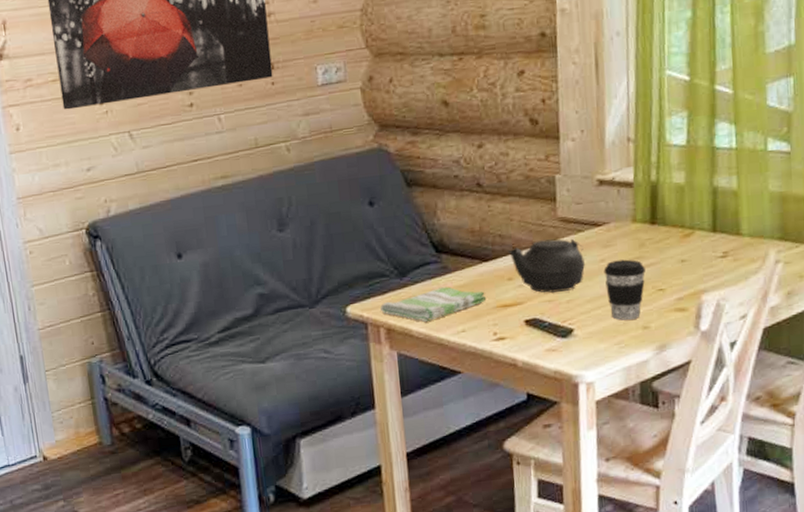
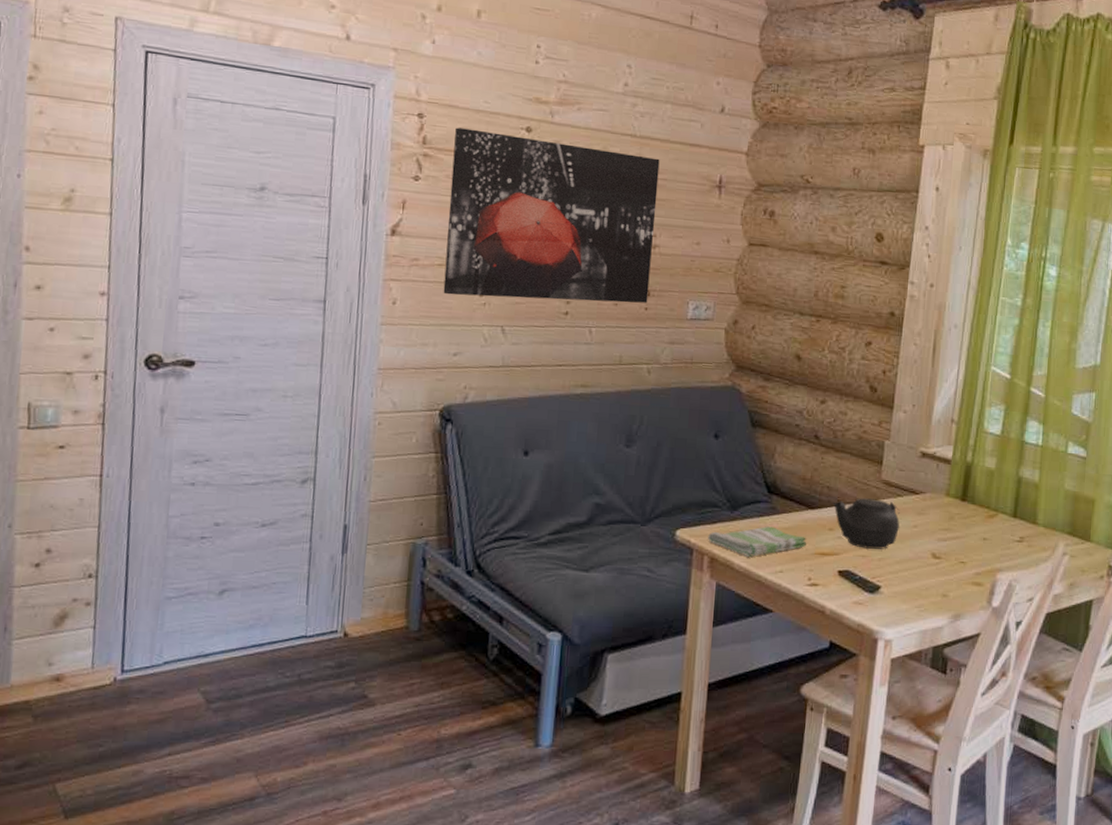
coffee cup: present [603,259,645,321] -> none [915,528,951,586]

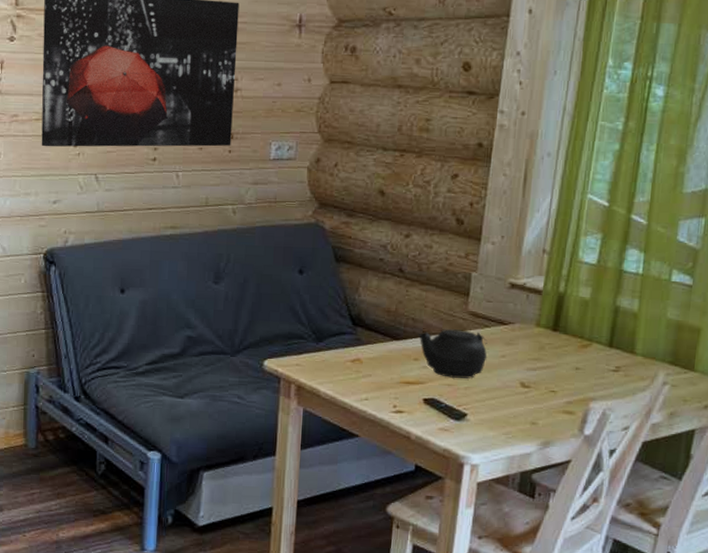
dish towel: present [708,526,807,557] -> none [295,357,392,385]

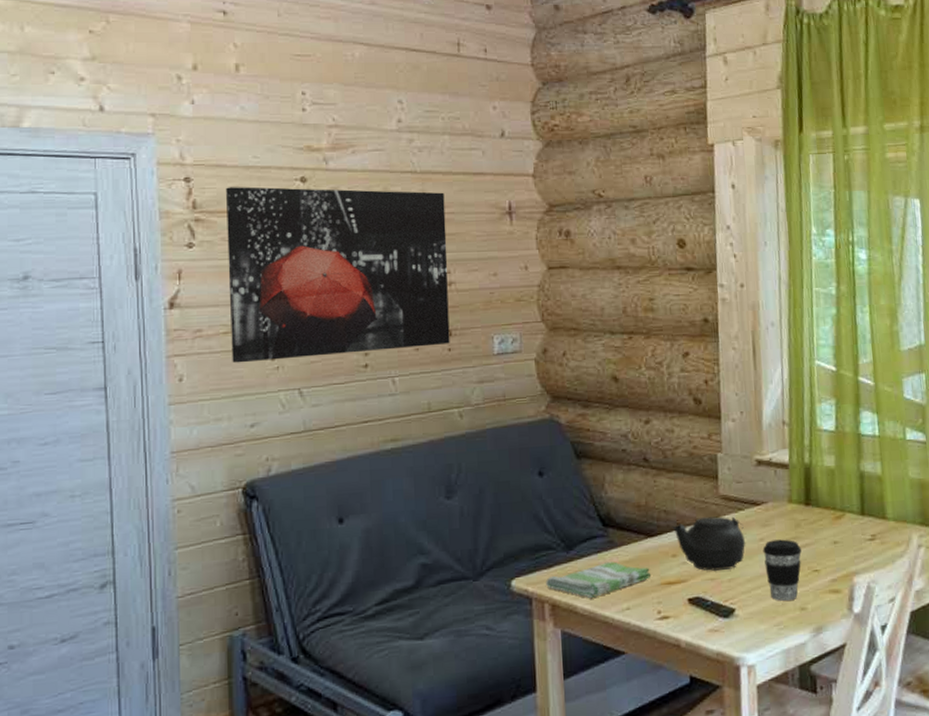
dish towel: none [295,357,392,385] -> present [546,561,651,598]
coffee cup: none [502,358,542,414] -> present [762,539,801,601]

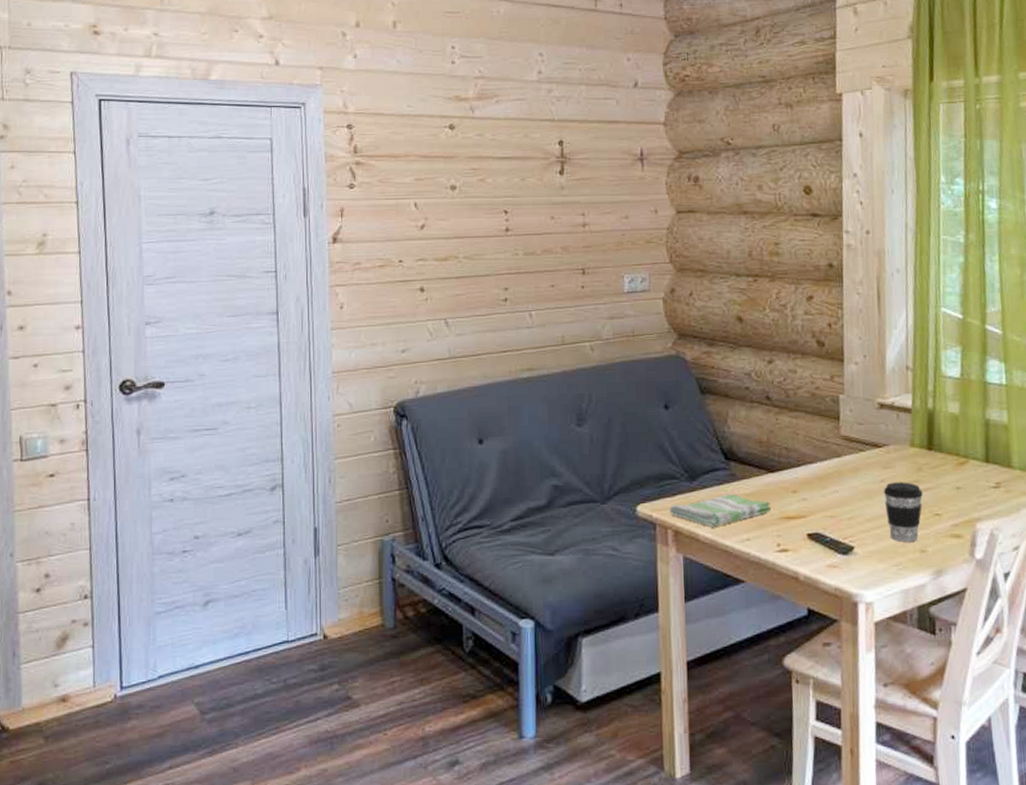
wall art: present [226,187,450,363] -> none [383,133,583,294]
teapot: present [672,516,746,572] -> none [793,456,867,510]

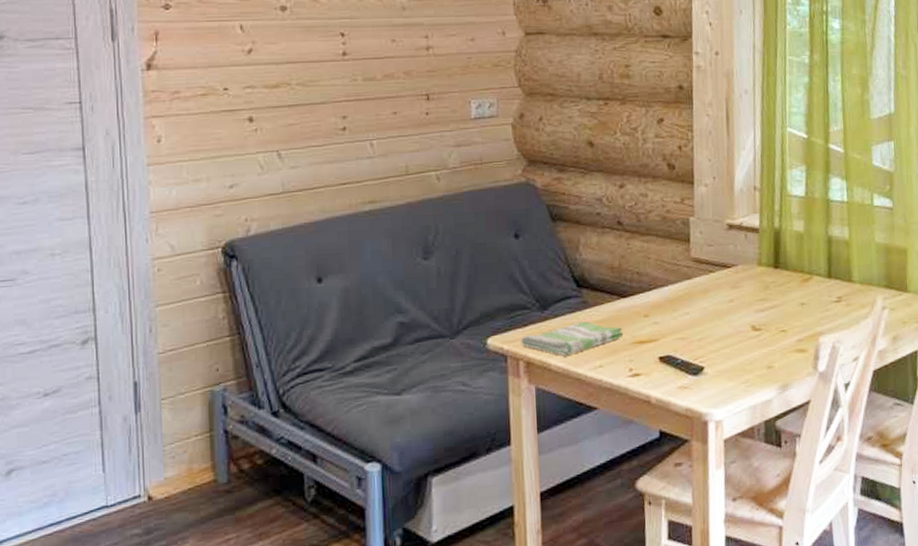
coffee cup: present [883,482,923,542] -> none [732,300,769,360]

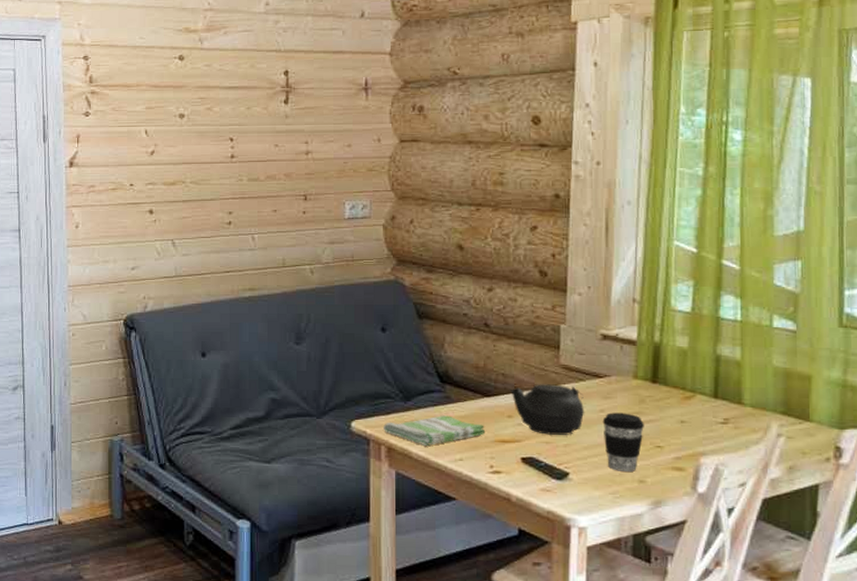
teapot: none [644,278,716,332] -> present [509,384,585,436]
coffee cup: none [732,300,769,360] -> present [602,412,644,472]

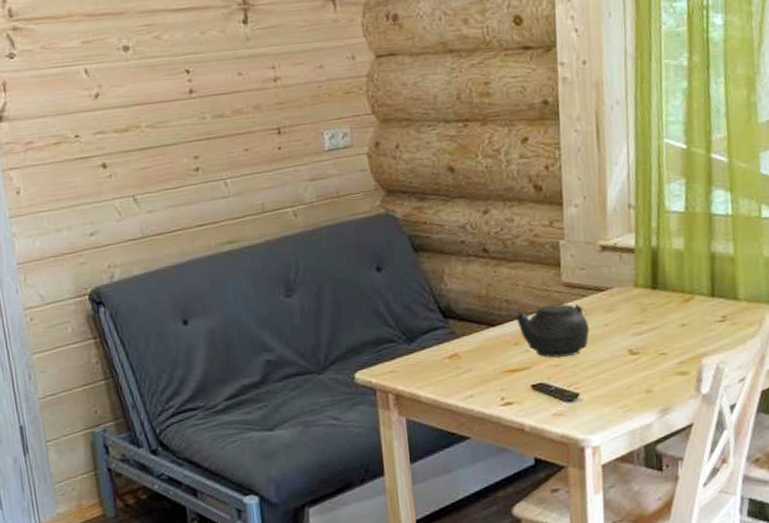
dish towel: present [383,415,486,446] -> none [389,352,494,387]
coffee cup: present [602,412,644,472] -> none [607,324,648,385]

